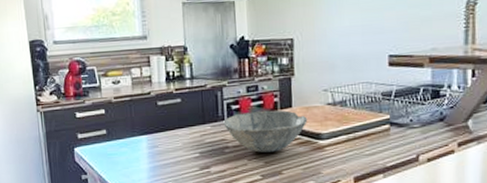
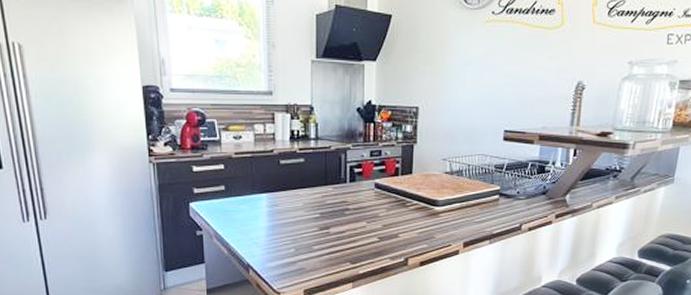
bowl: present [223,110,308,153] -> none [345,175,426,216]

